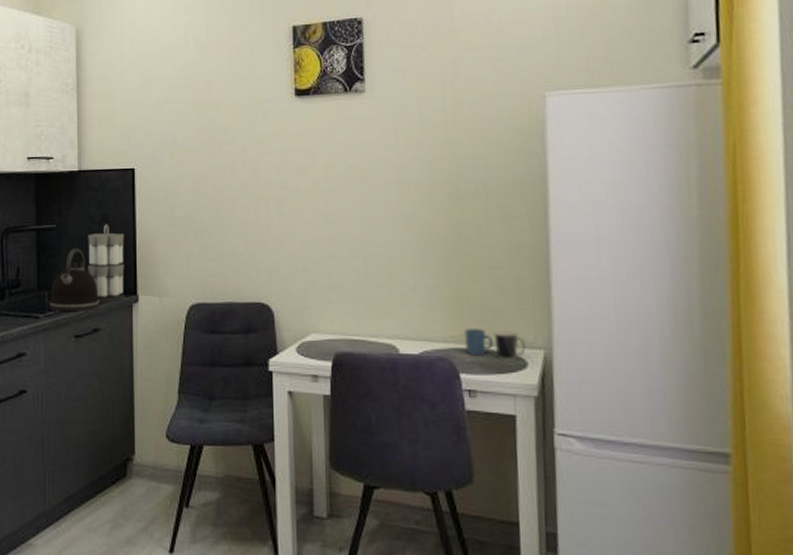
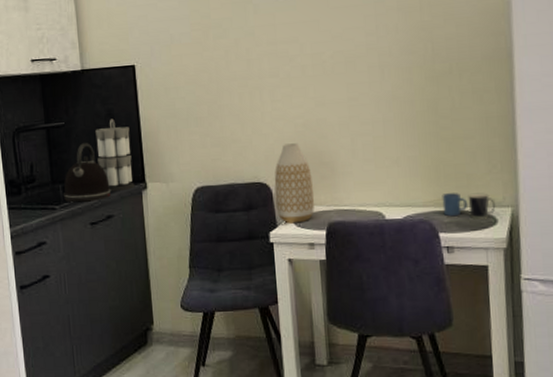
vase: none [277,262,320,351] -> present [274,143,314,224]

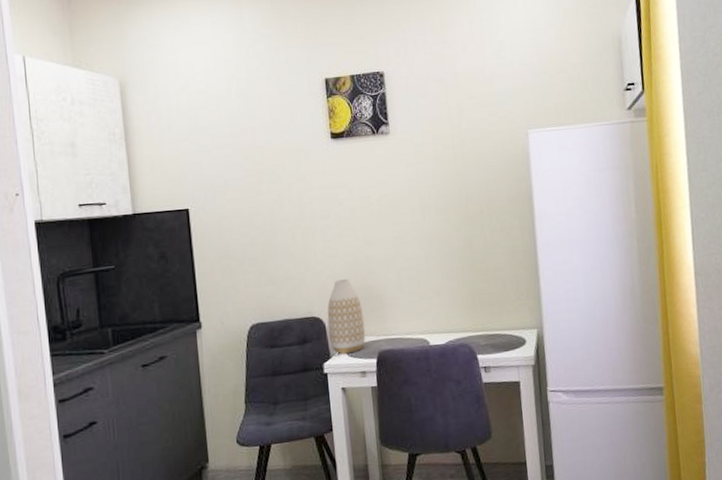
kettle: present [63,142,111,203] -> none [112,284,164,346]
spice rack: present [95,118,135,192] -> none [147,261,189,333]
mug: present [442,193,468,217] -> none [478,318,501,340]
mug: present [468,193,496,220] -> none [500,317,524,341]

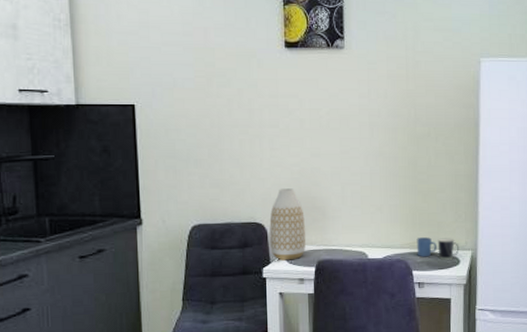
mug: none [478,318,501,340] -> present [416,237,438,258]
mug: none [500,317,524,341] -> present [437,238,459,260]

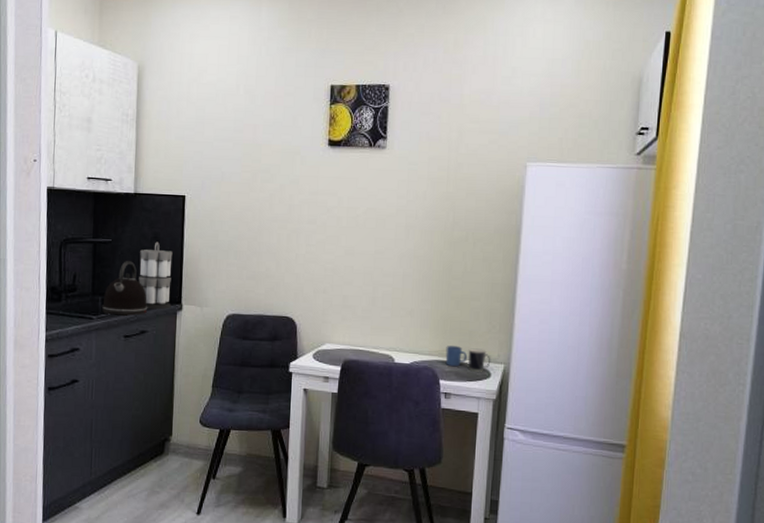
kettle: none [49,176,104,236] -> present [101,260,148,316]
spice rack: none [89,155,130,227] -> present [139,242,173,310]
vase: present [269,188,306,261] -> none [298,285,334,358]

